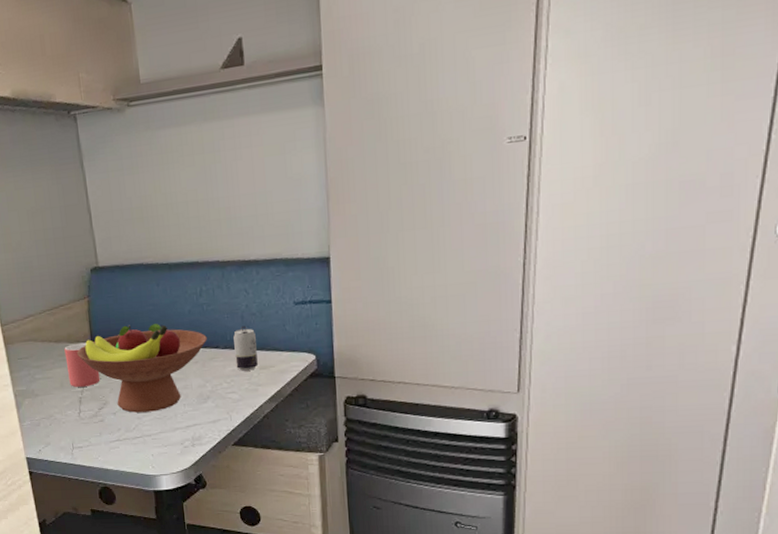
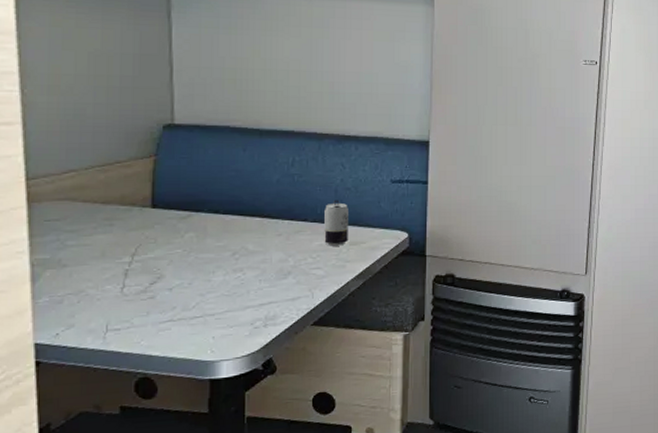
mug: present [64,342,100,387] -> none [113,206,157,257]
fruit bowl: present [76,324,207,413] -> none [129,190,295,289]

